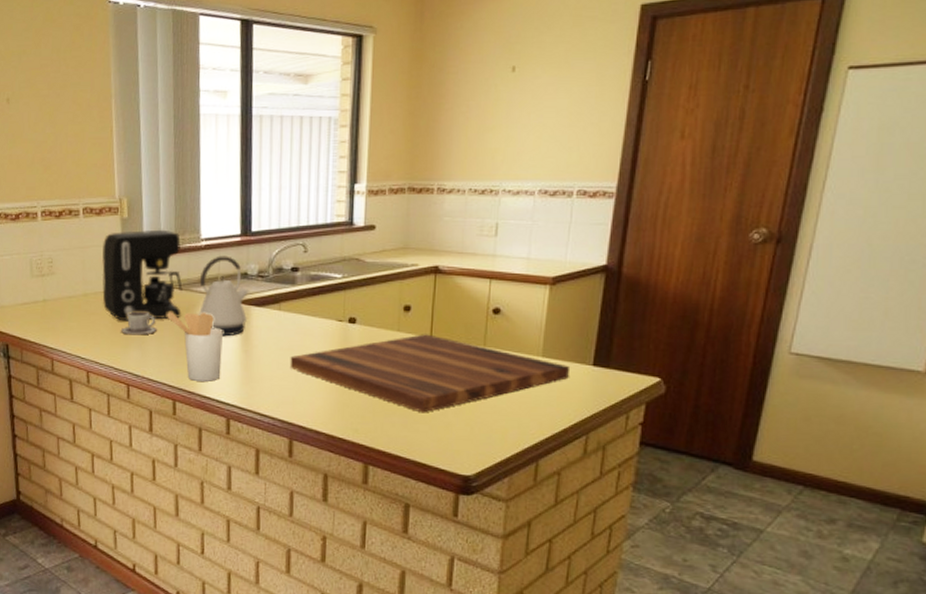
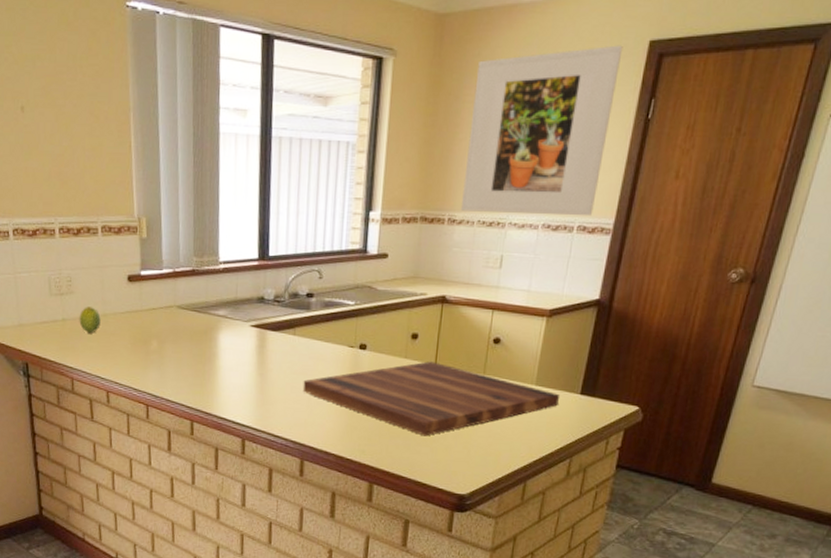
fruit: none [60,287,82,313] -> present [79,307,101,334]
coffee maker: present [102,229,183,322] -> none [121,250,201,343]
cup: present [120,311,157,335] -> none [139,333,176,357]
utensil holder: present [167,312,223,382] -> none [185,334,240,403]
kettle: present [199,255,249,337] -> none [217,279,266,360]
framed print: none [451,10,613,181] -> present [461,45,623,217]

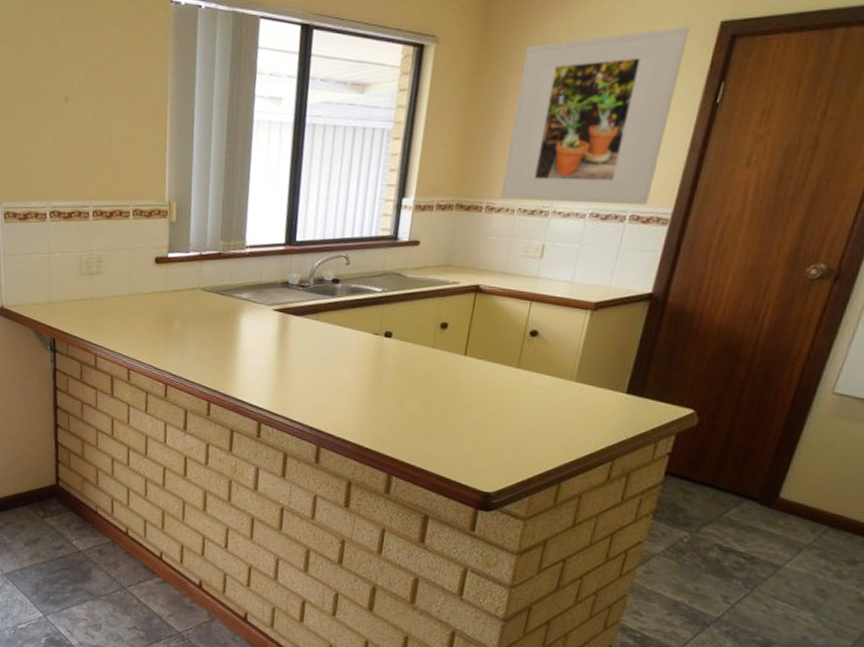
fruit: present [79,307,101,334] -> none [106,286,127,312]
cutting board: present [302,361,561,436] -> none [323,352,604,430]

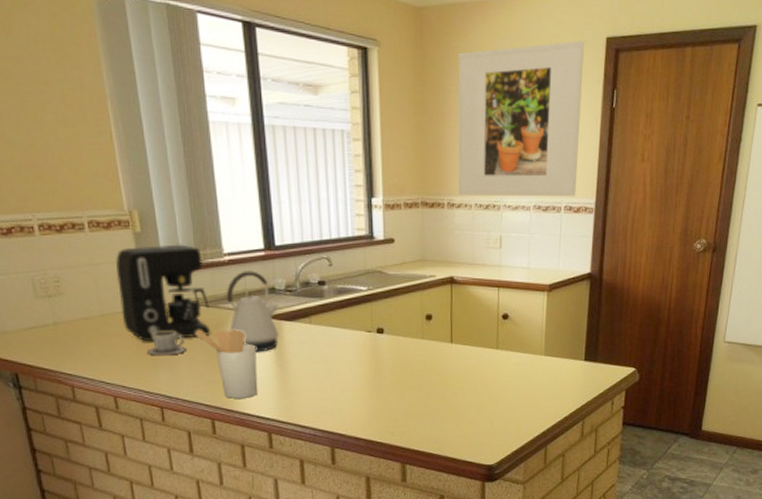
coffee maker: none [147,234,226,323] -> present [116,244,211,342]
cup: none [162,313,197,337] -> present [146,331,187,356]
utensil holder: none [207,316,261,386] -> present [195,329,258,399]
kettle: none [238,263,289,343] -> present [226,271,279,353]

